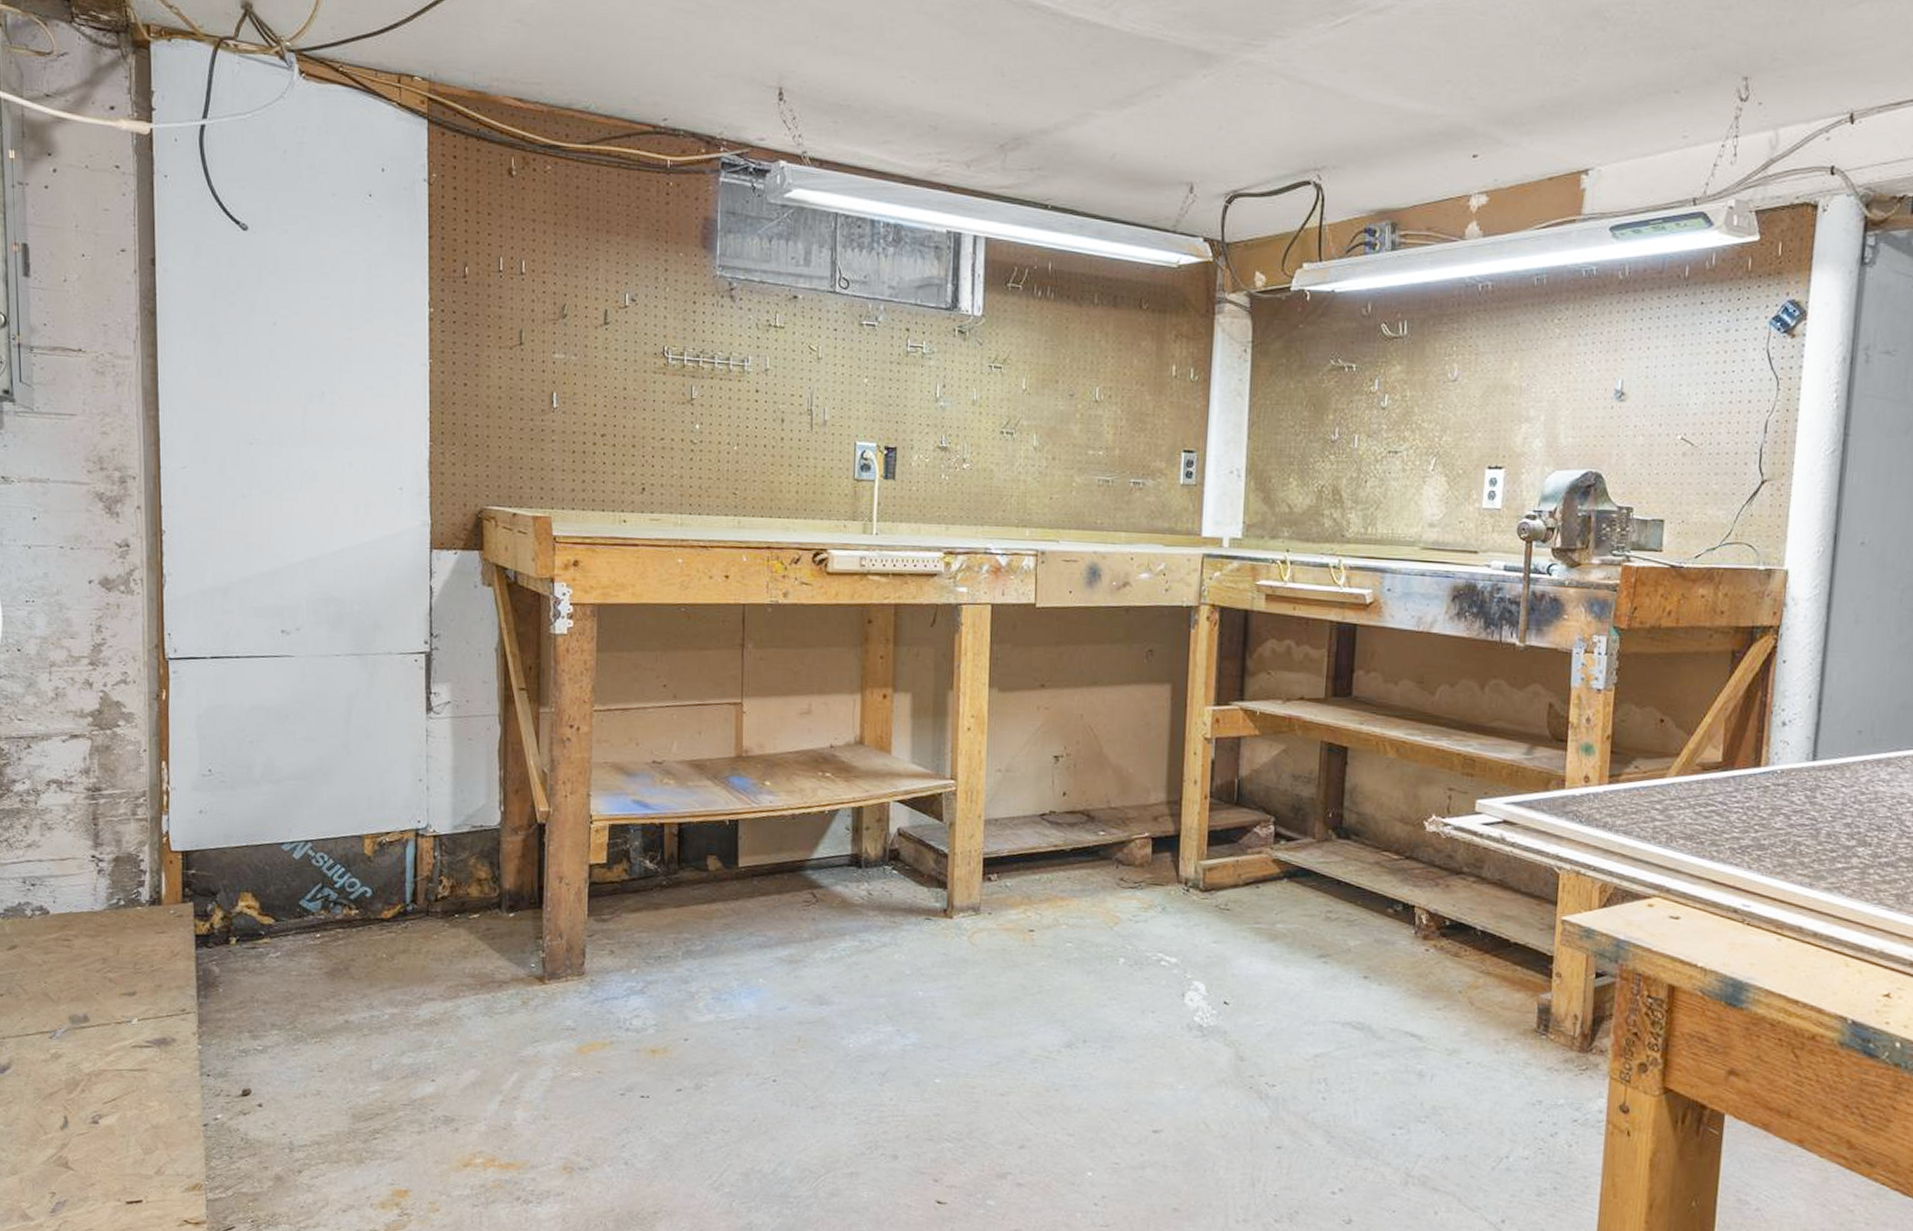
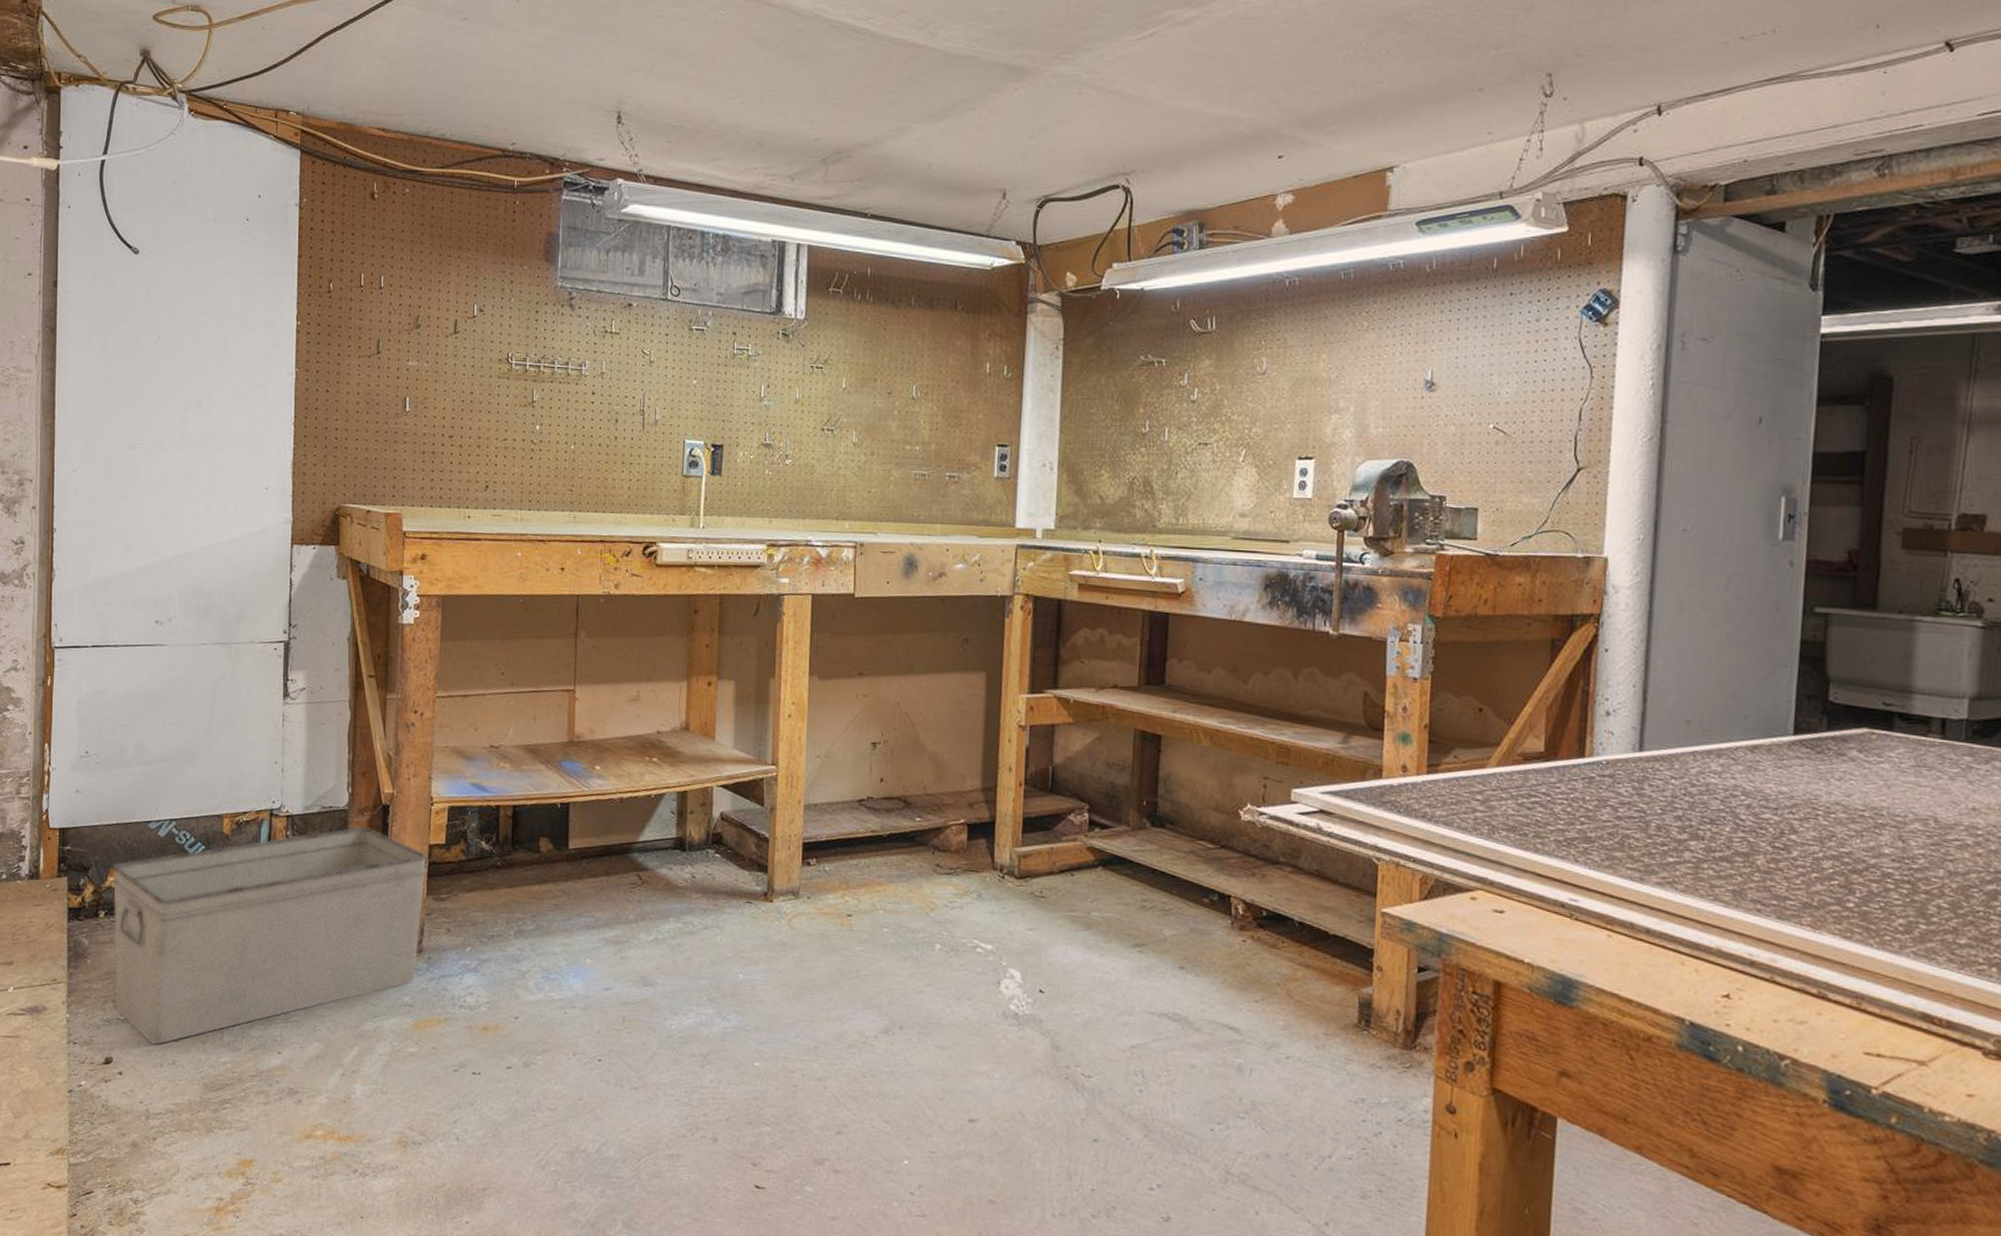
storage bin: none [242,846,588,1076] -> present [111,827,428,1045]

